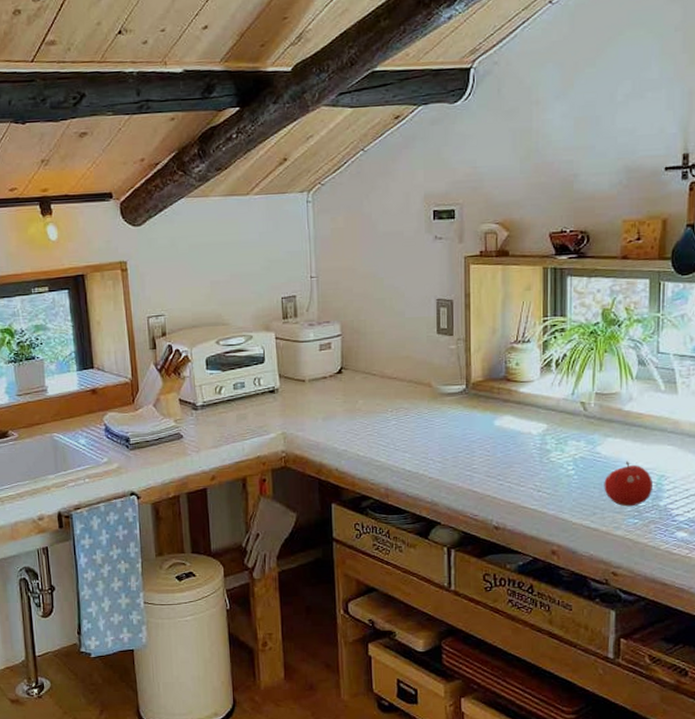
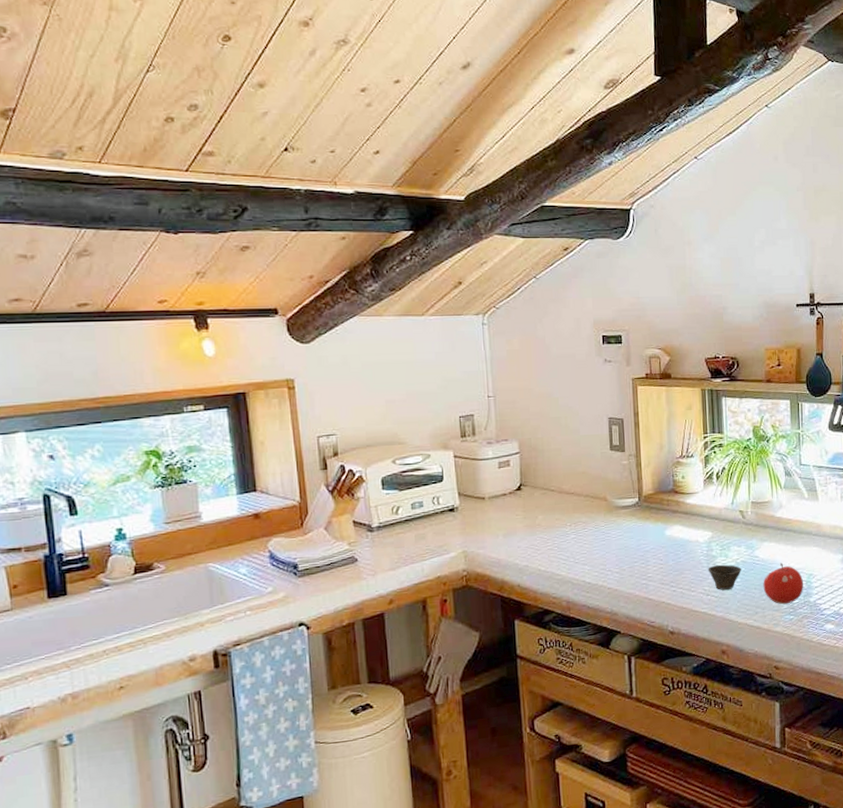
cup: none [540,459,579,487] -> present [708,564,741,590]

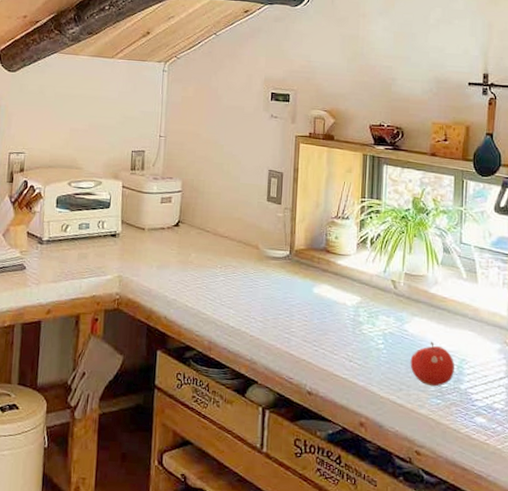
cup: present [708,564,741,590] -> none [353,331,388,360]

